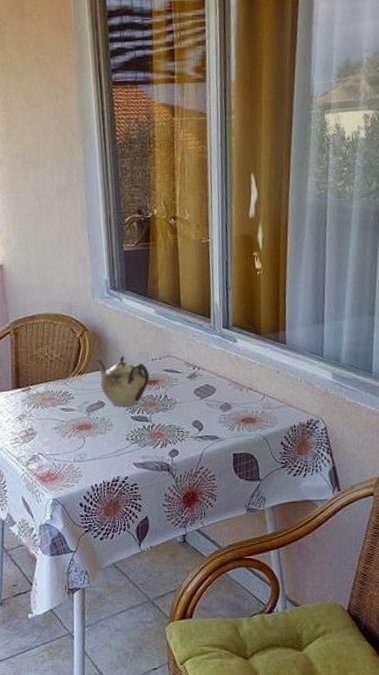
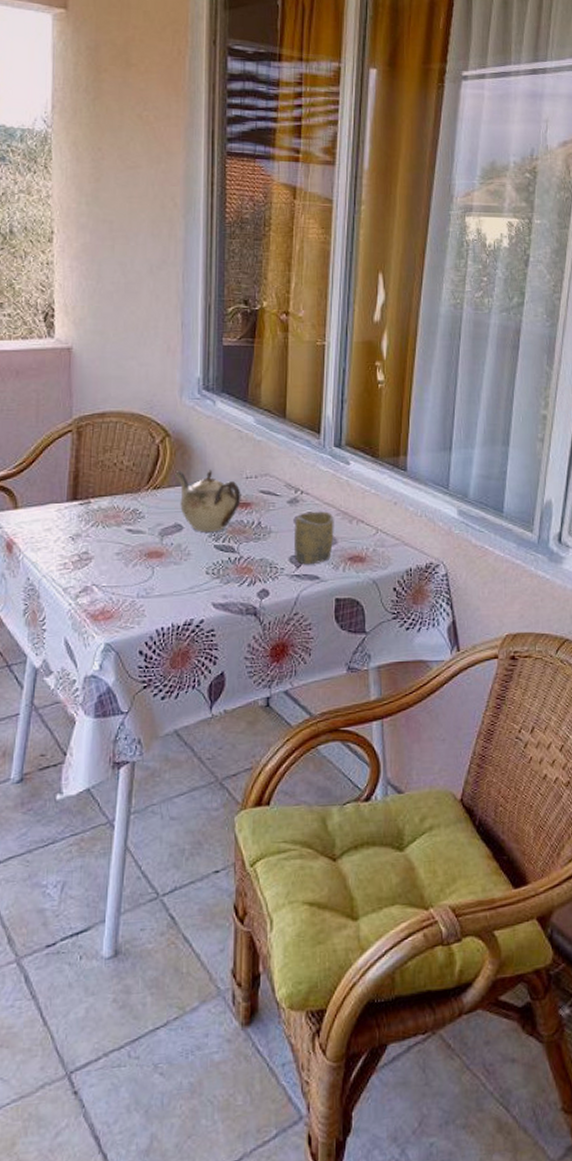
cup: none [195,383,228,428] -> present [295,511,334,565]

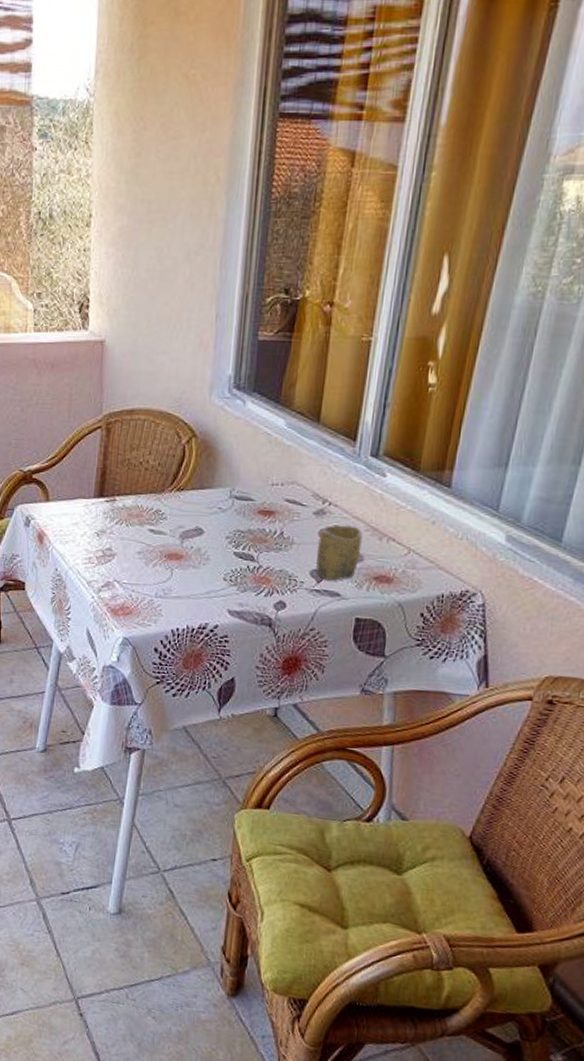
teapot: present [174,469,241,532] -> none [198,472,266,539]

